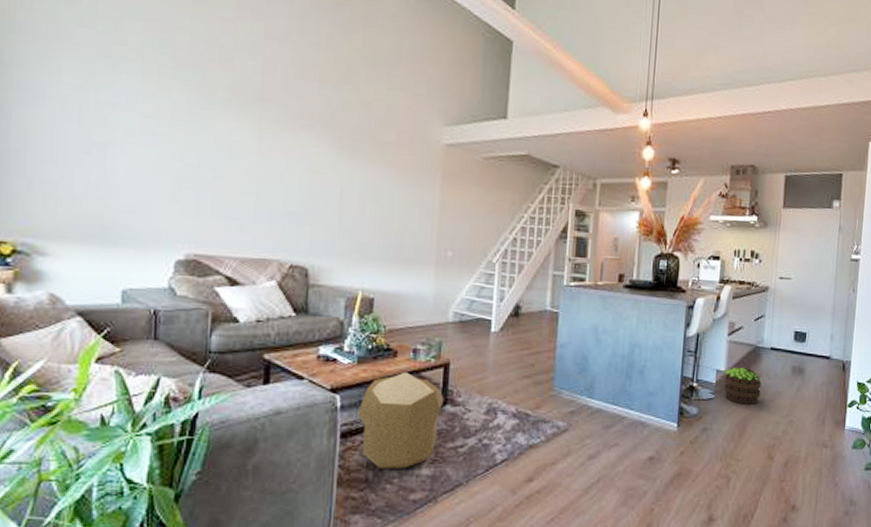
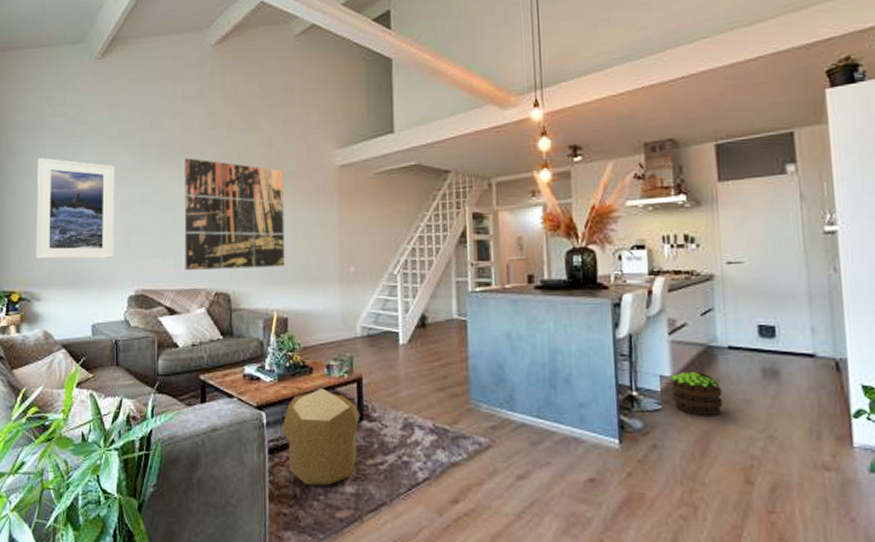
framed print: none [41,76,165,213] -> present [36,158,115,259]
wall art: none [253,108,382,244] -> present [184,158,285,270]

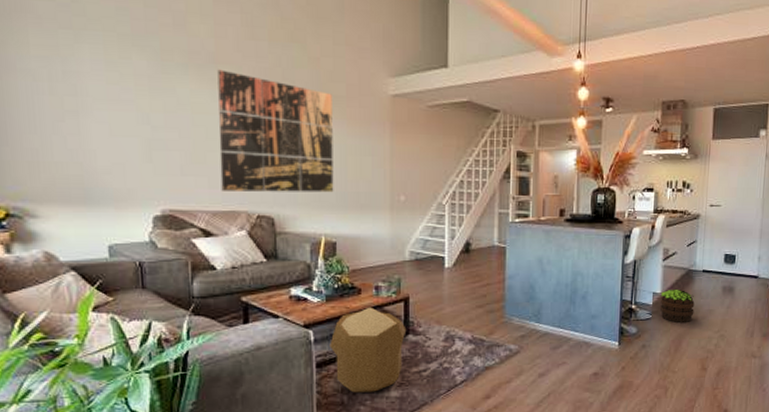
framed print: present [36,158,115,259] -> none [17,49,133,174]

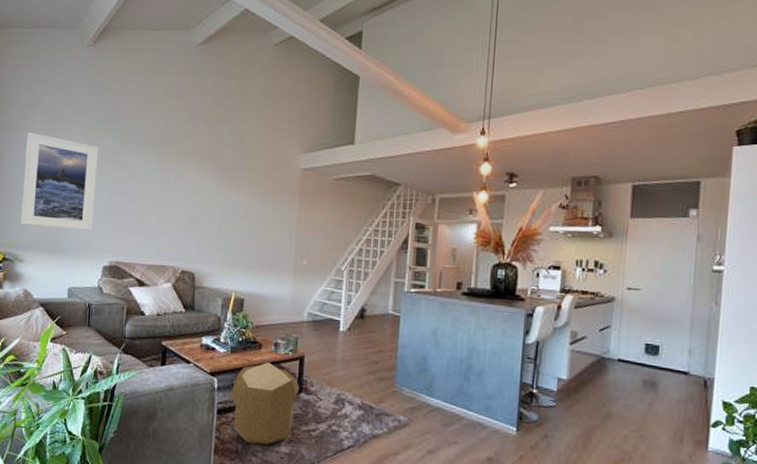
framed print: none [17,49,133,174] -> present [20,132,99,231]
wall art: present [217,69,334,193] -> none [156,147,252,254]
potted plant: present [660,289,695,322] -> none [566,376,608,416]

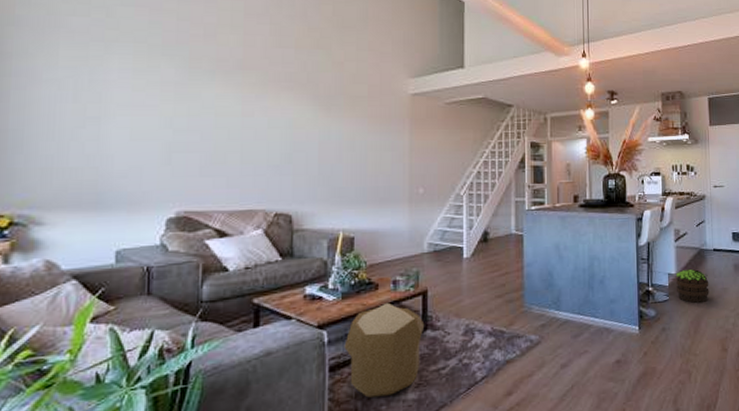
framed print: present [20,132,99,231] -> none [38,61,155,178]
potted plant: none [566,376,608,416] -> present [676,269,709,303]

